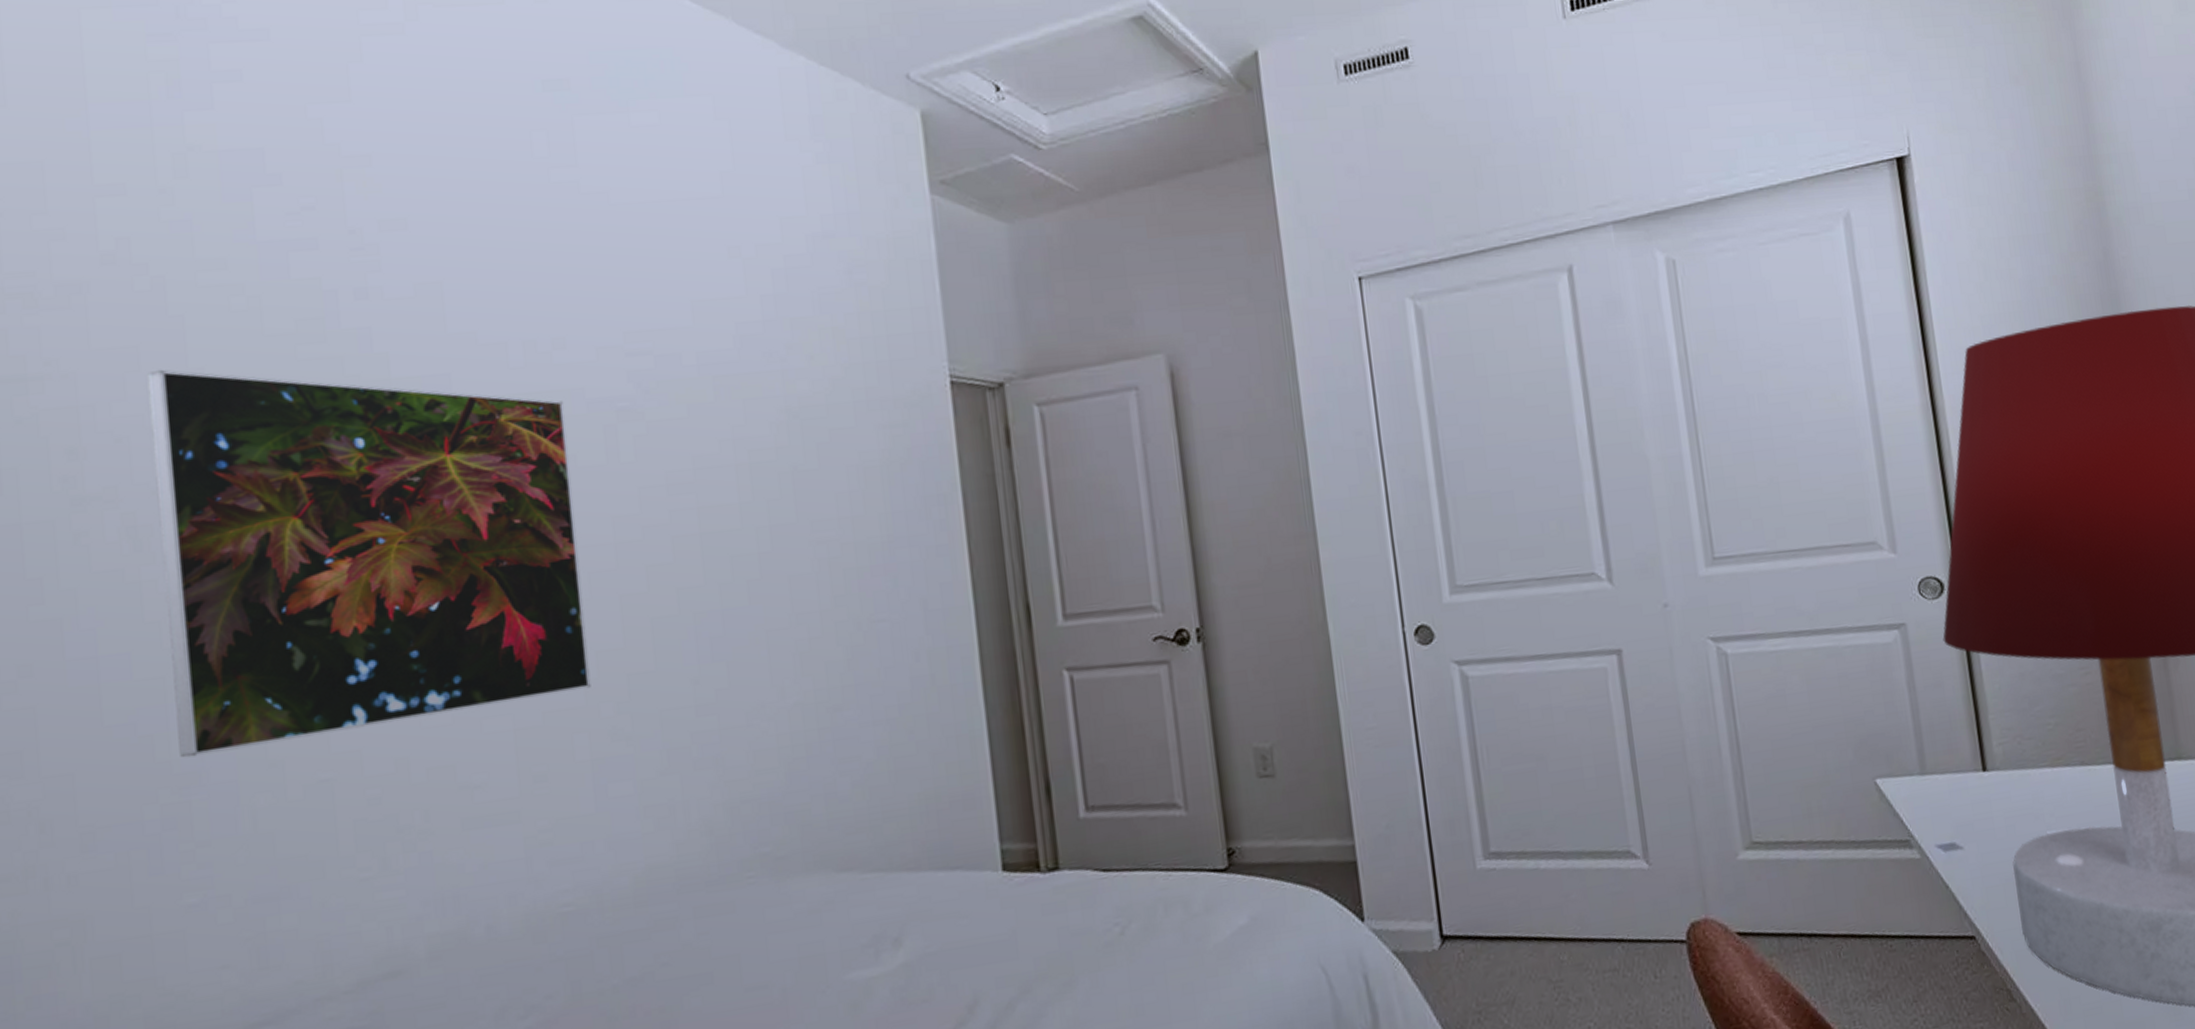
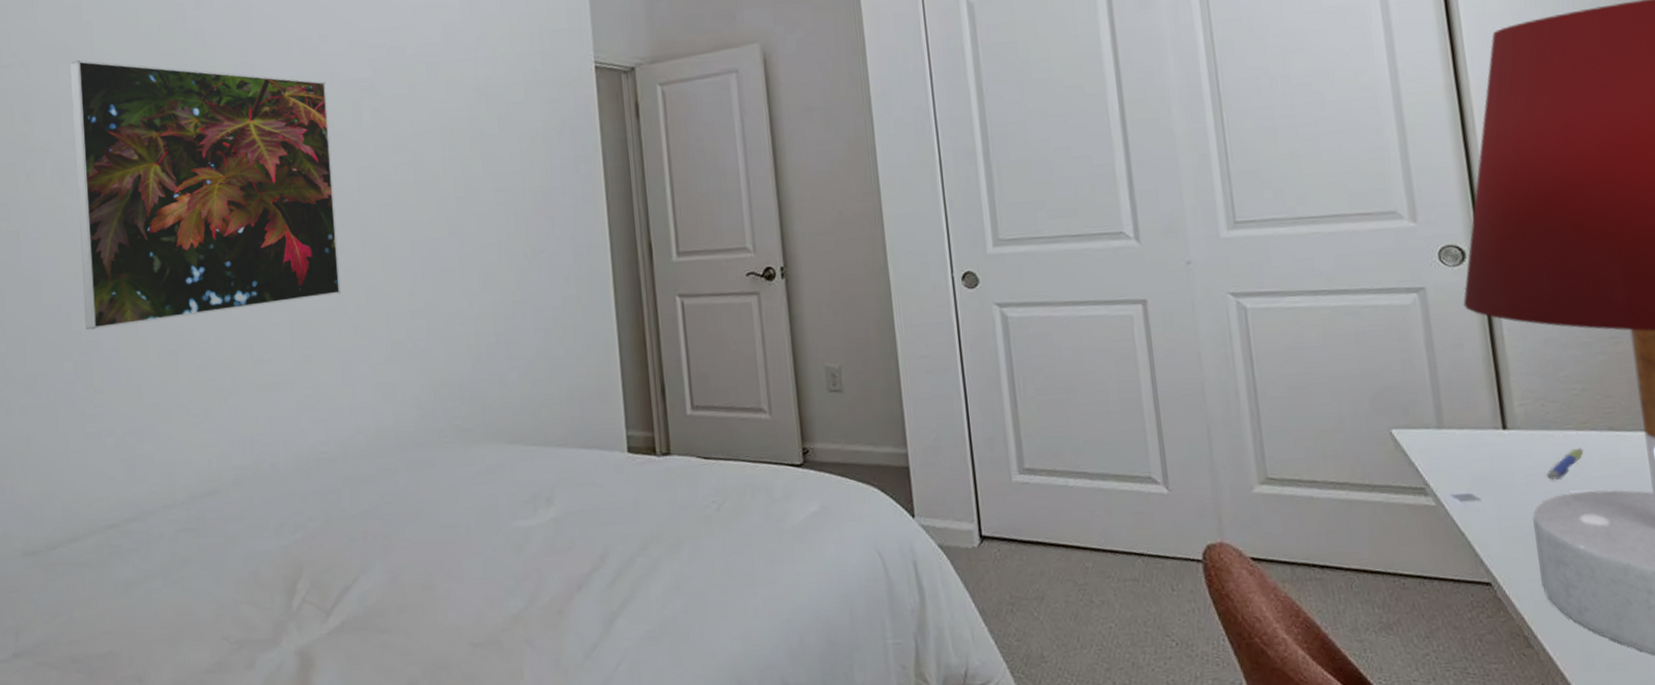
pen: none [2025,785,2059,822] -> present [1547,448,1584,480]

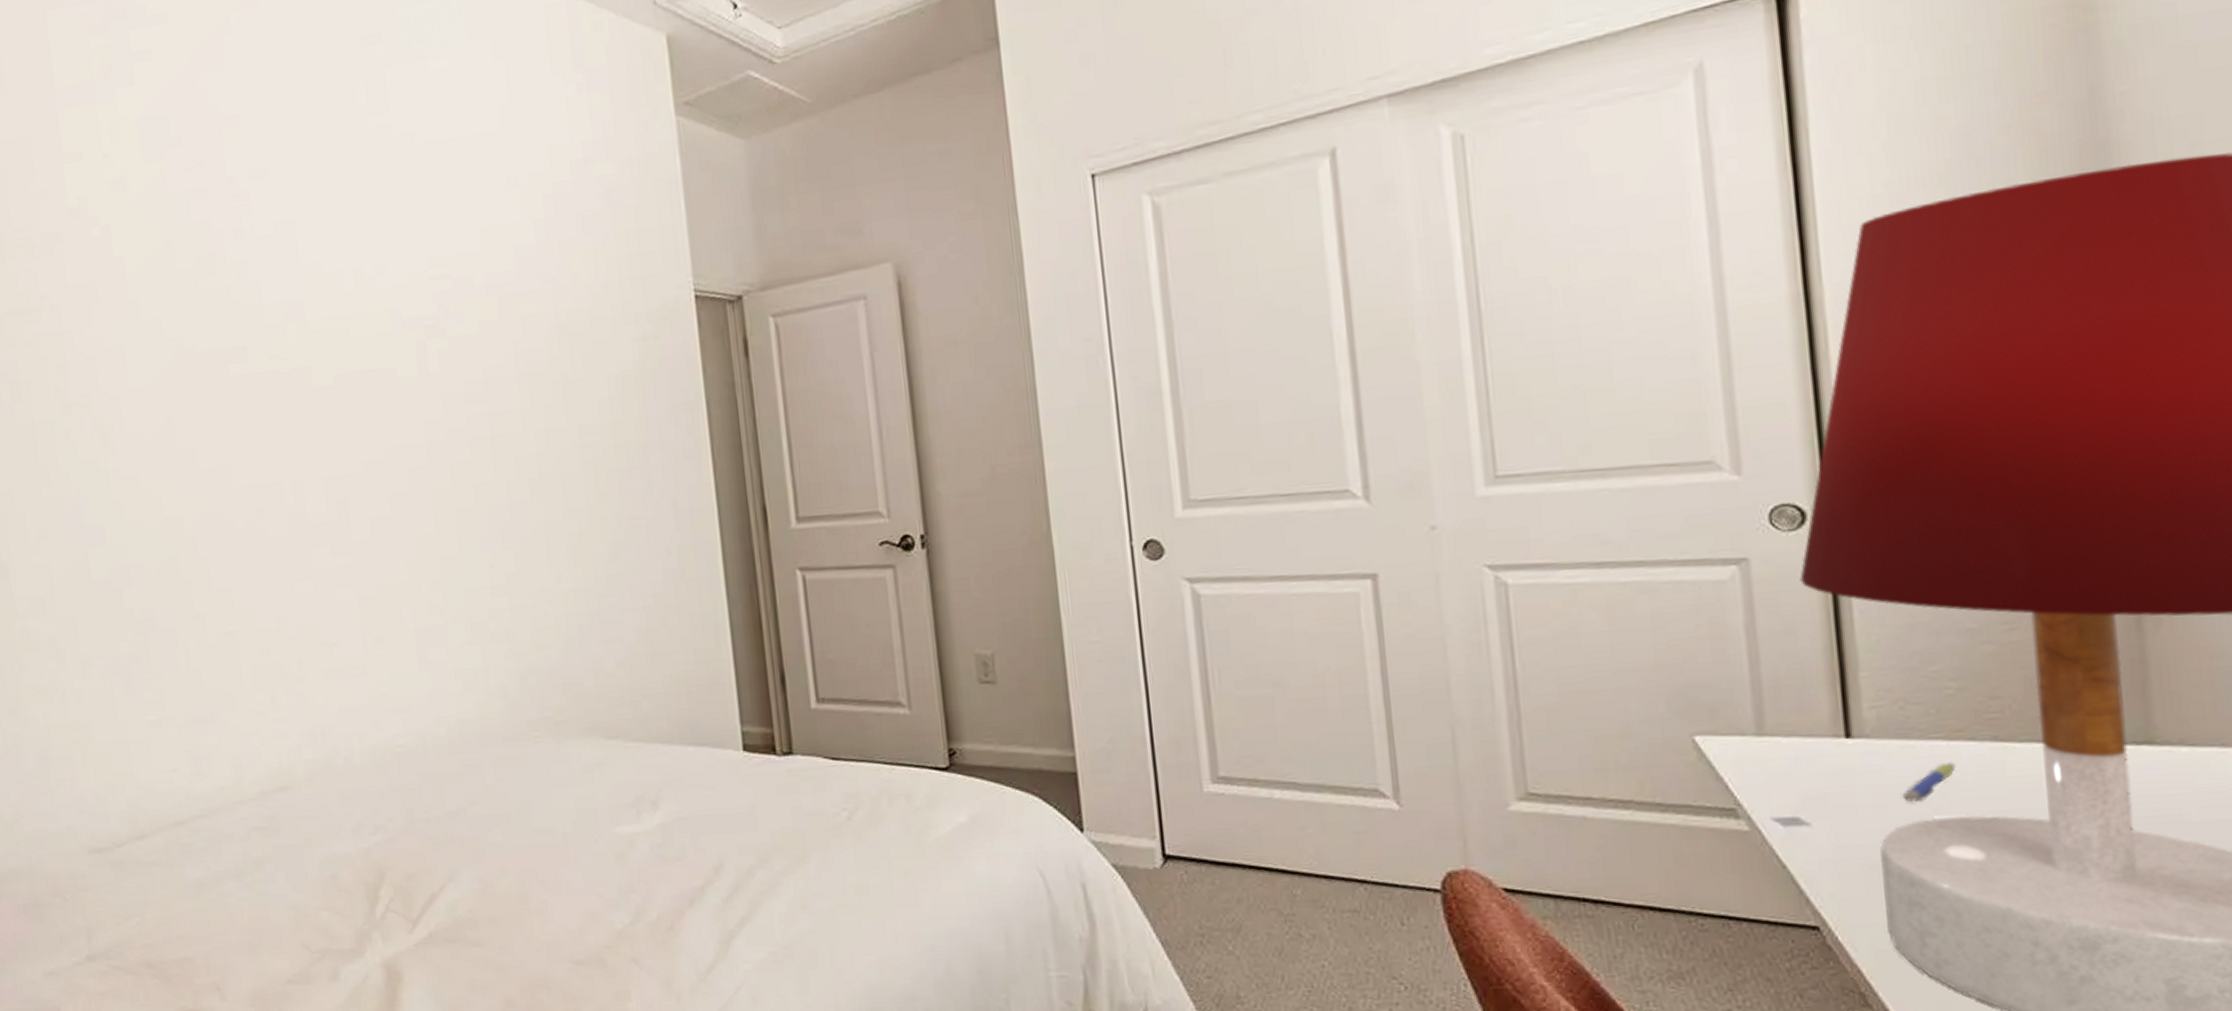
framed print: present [70,59,341,330] -> none [103,301,413,608]

